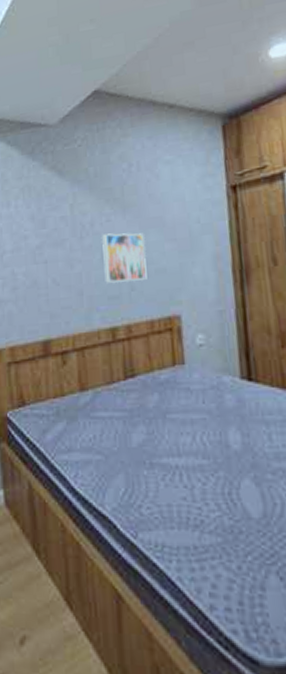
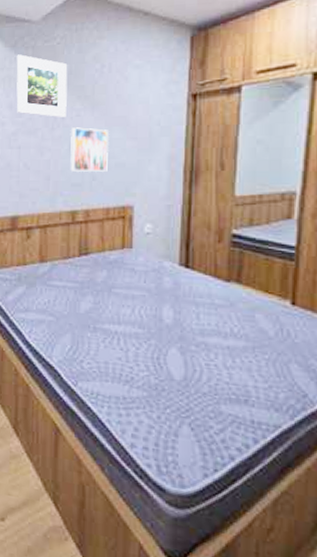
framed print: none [35,161,95,225] -> present [16,54,68,117]

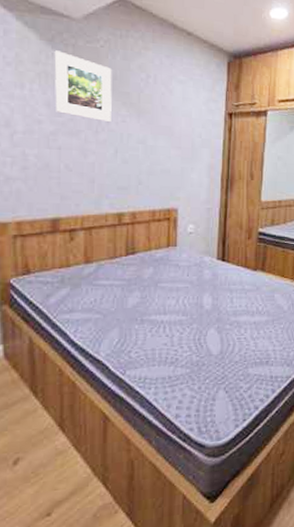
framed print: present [70,127,109,172] -> none [116,132,154,177]

